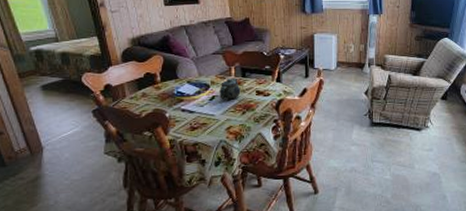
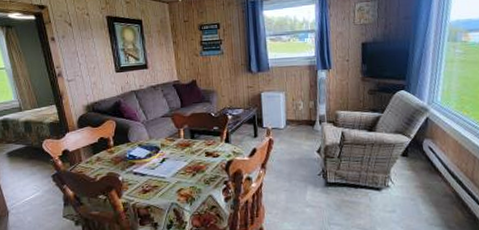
teapot: present [219,77,241,100] -> none [169,139,190,162]

